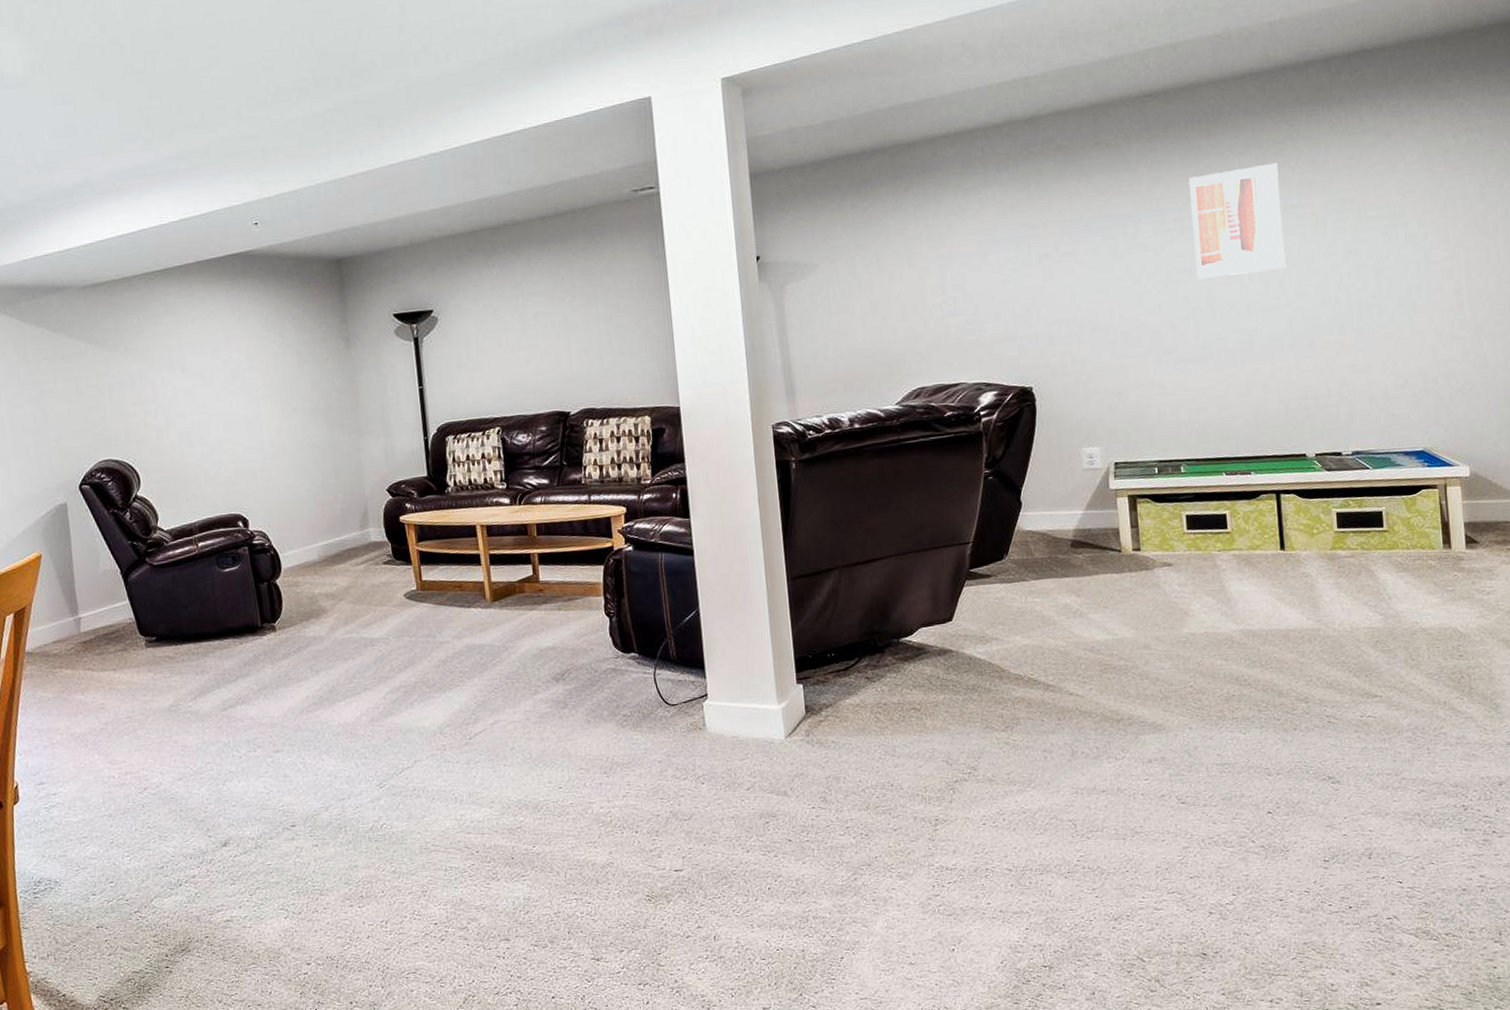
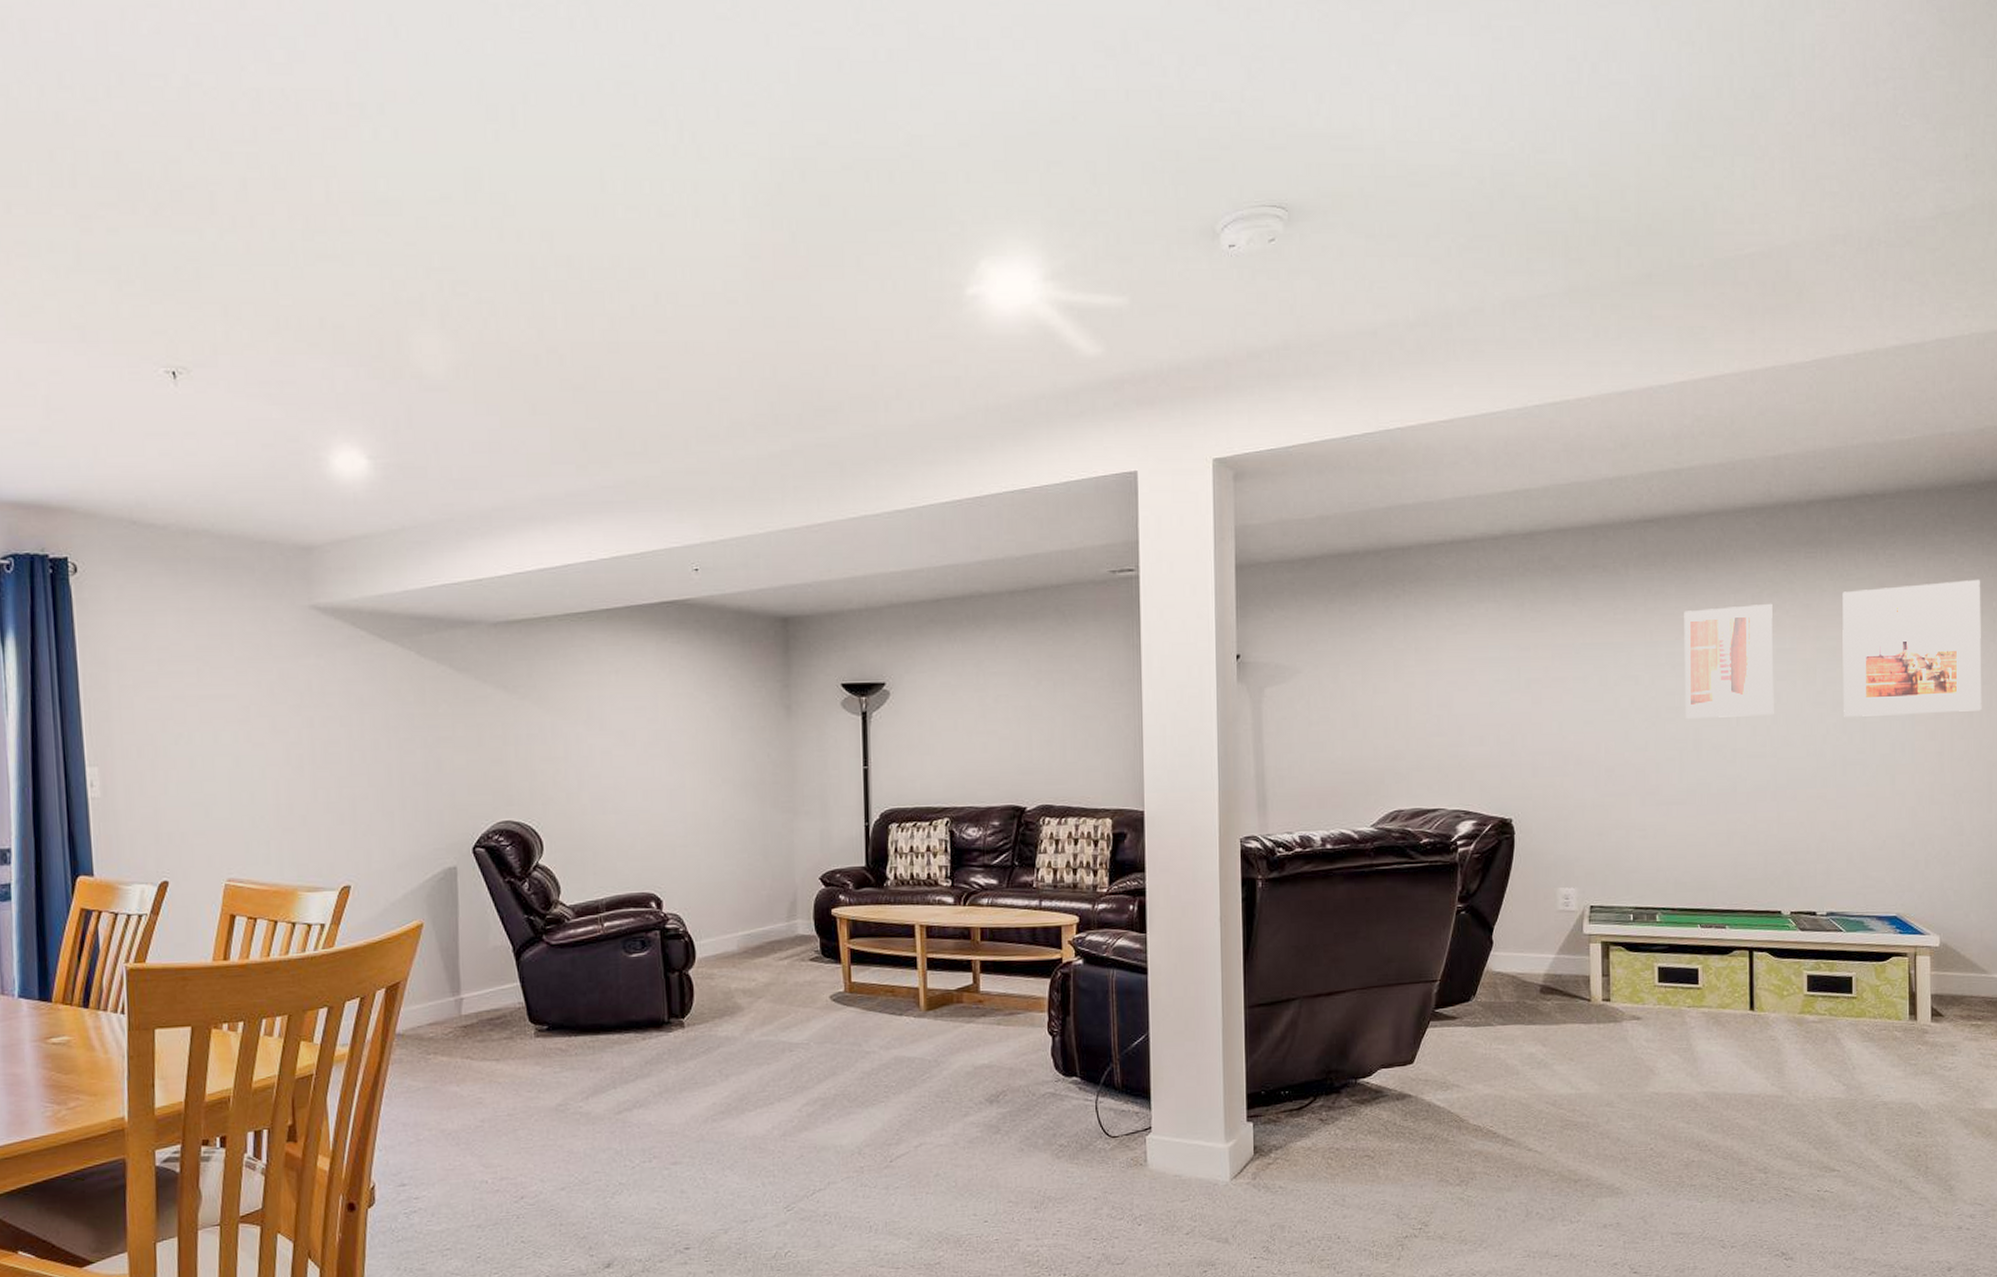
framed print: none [1348,120,1499,265] -> present [1842,579,1982,717]

